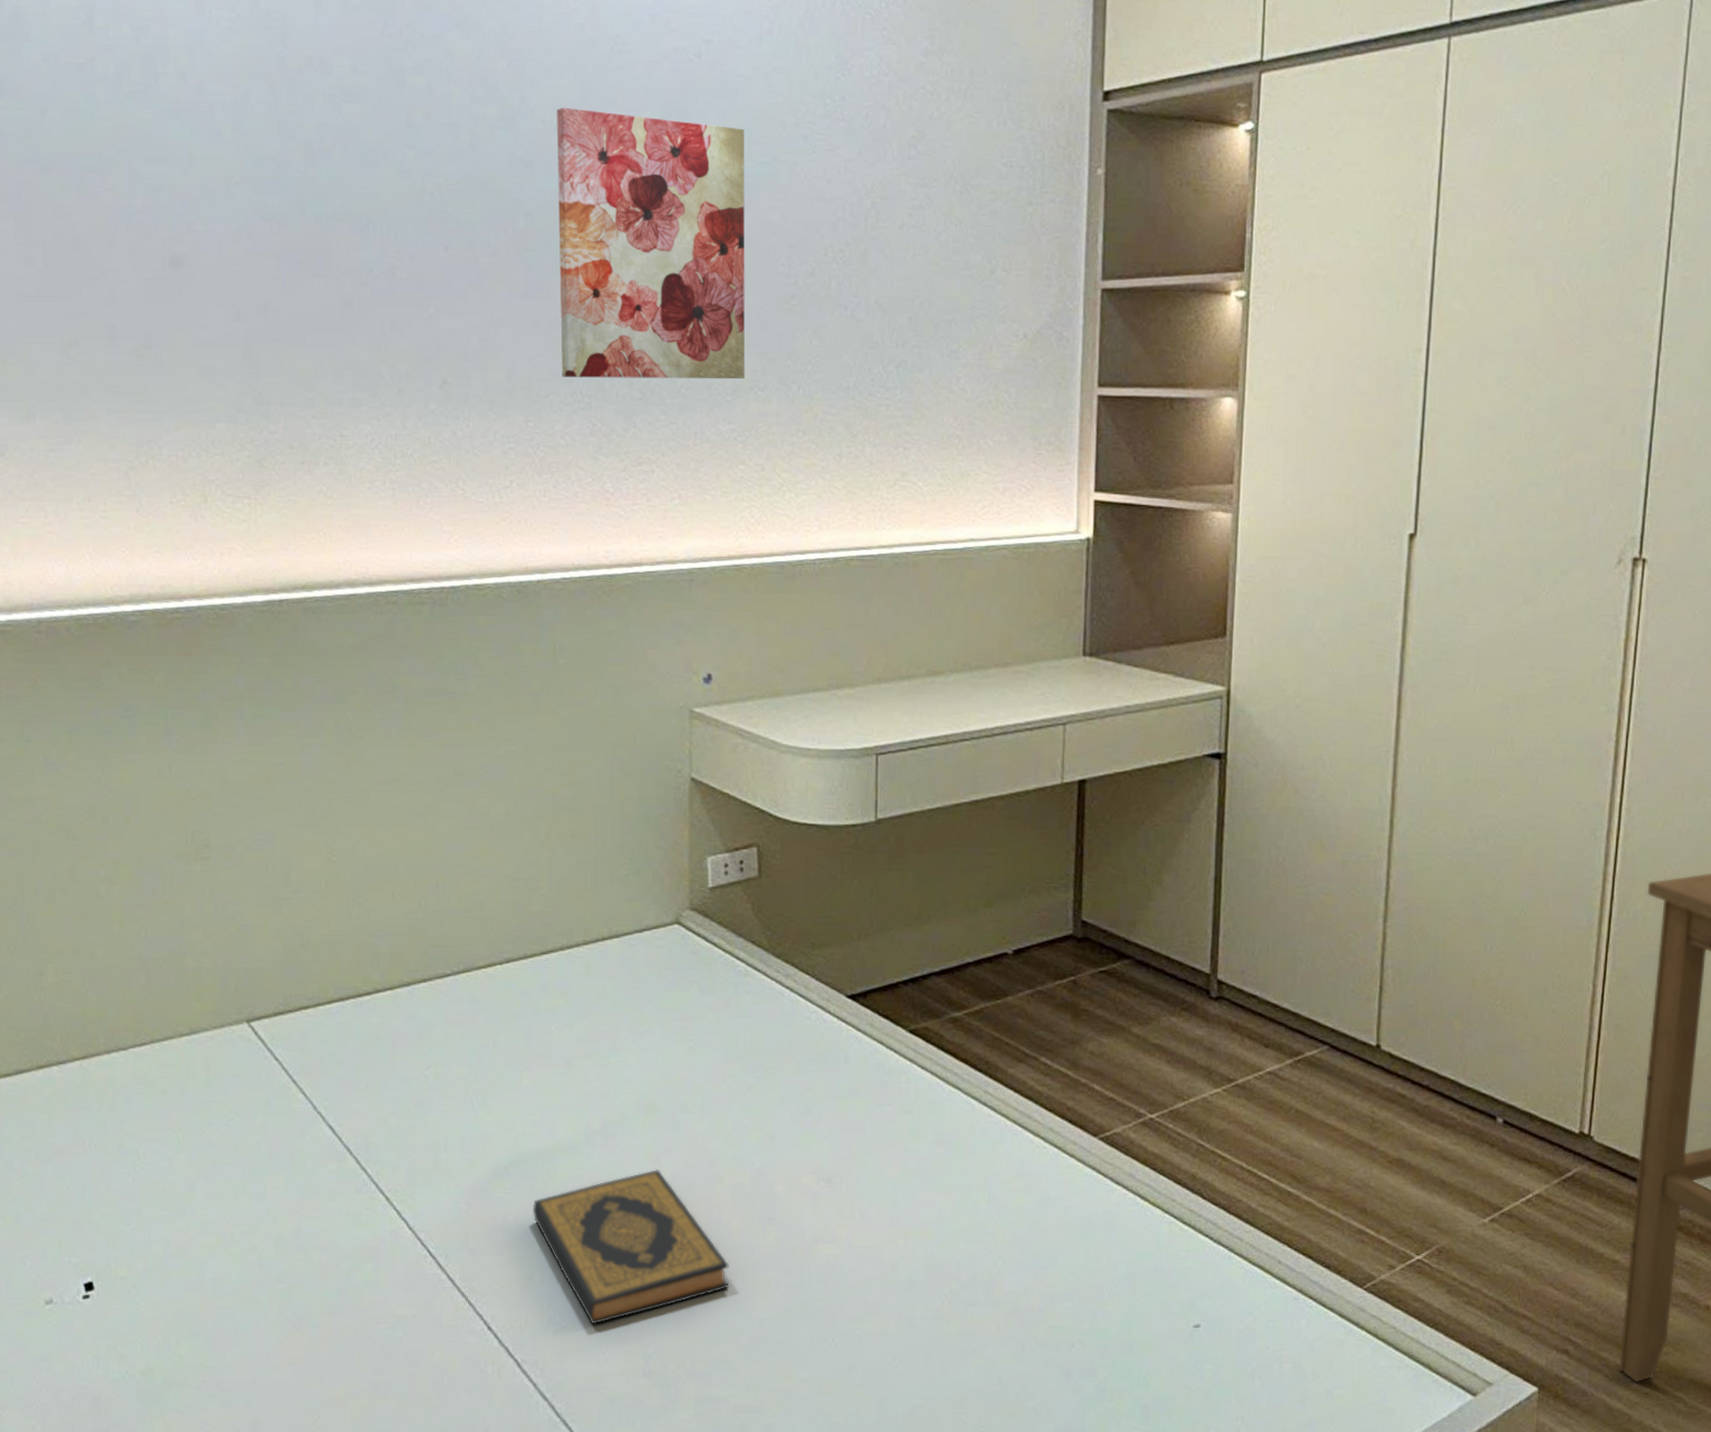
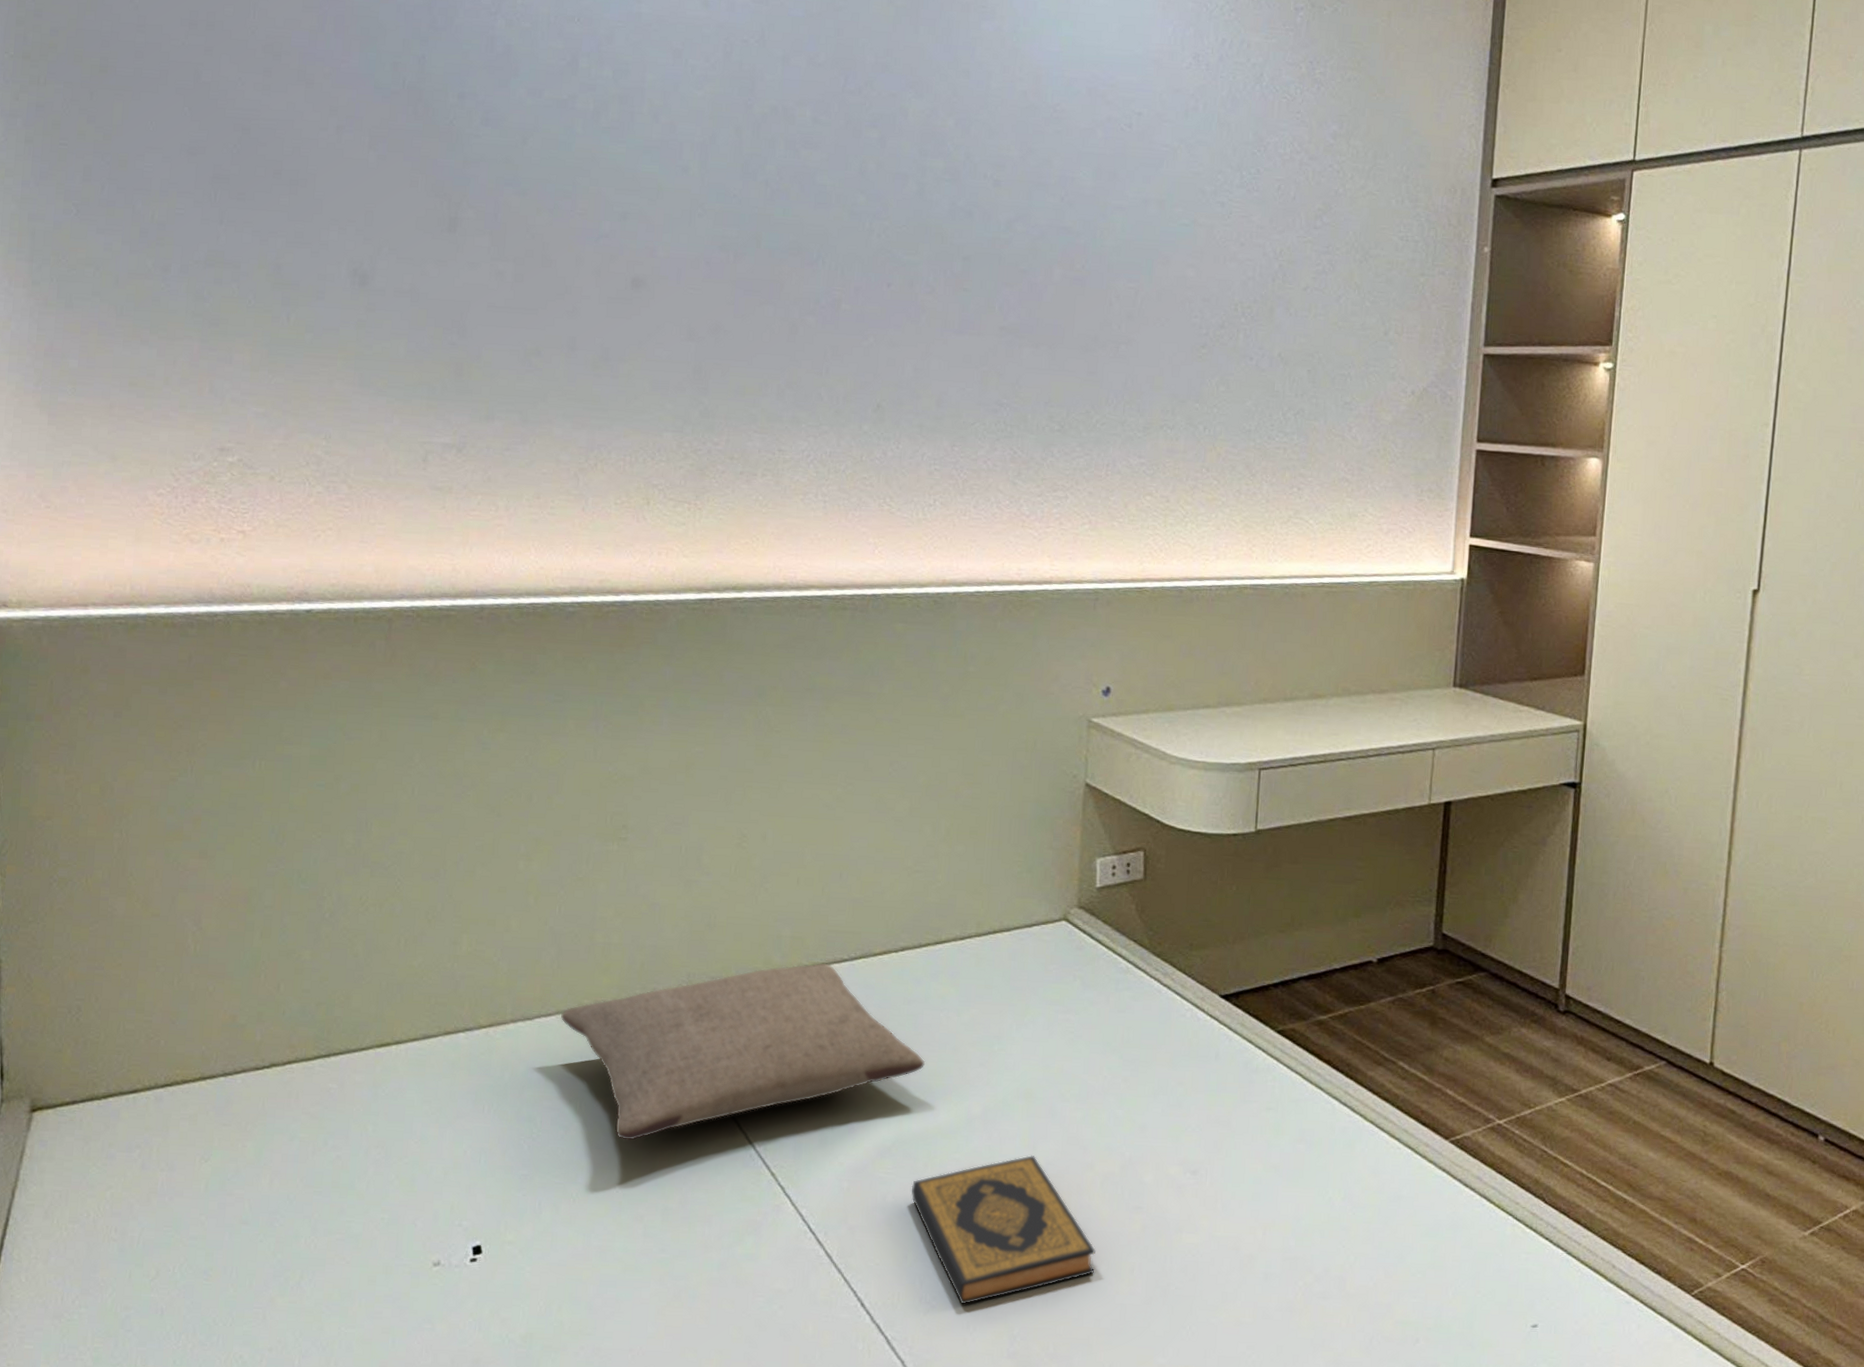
pillow: none [155,979,539,1170] -> present [560,963,926,1141]
wall art: present [556,107,746,380] -> none [987,164,1168,418]

